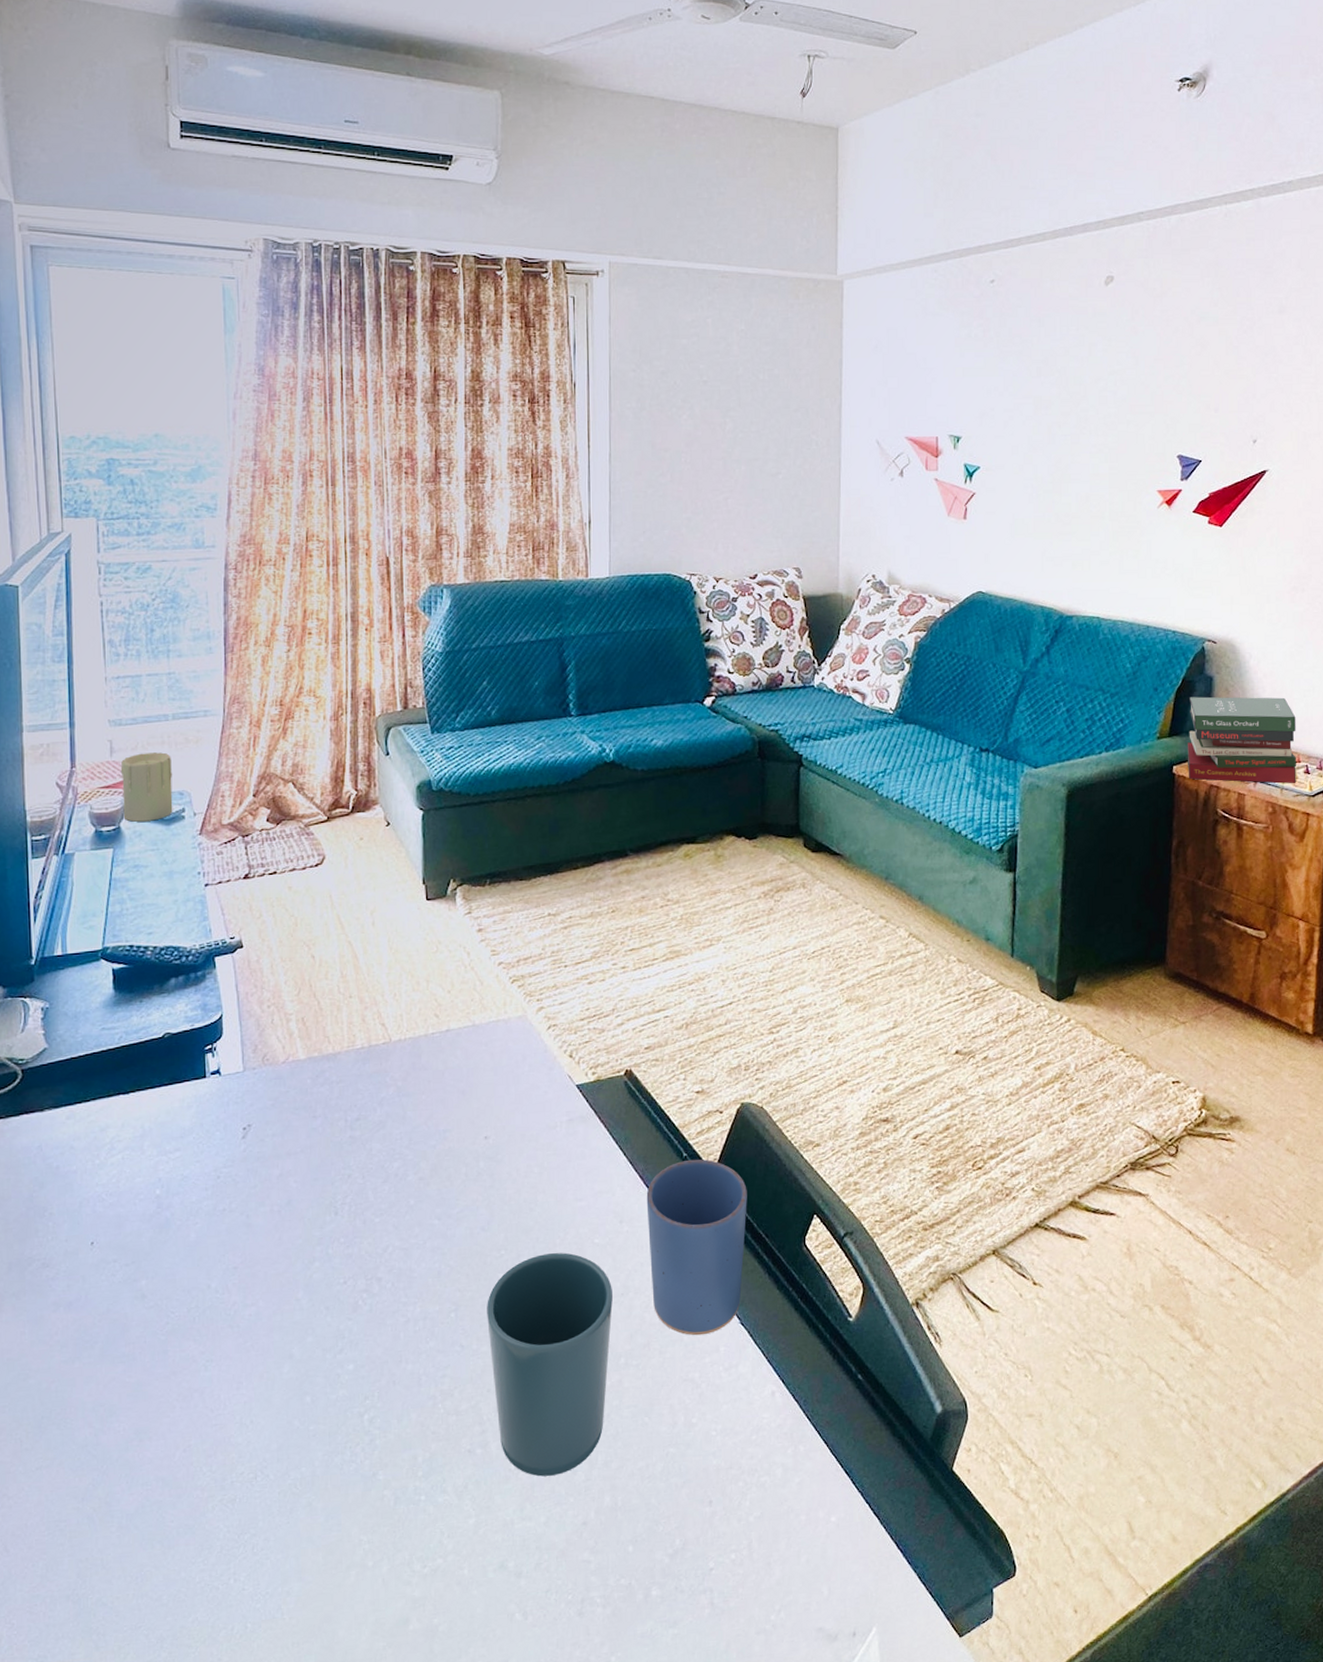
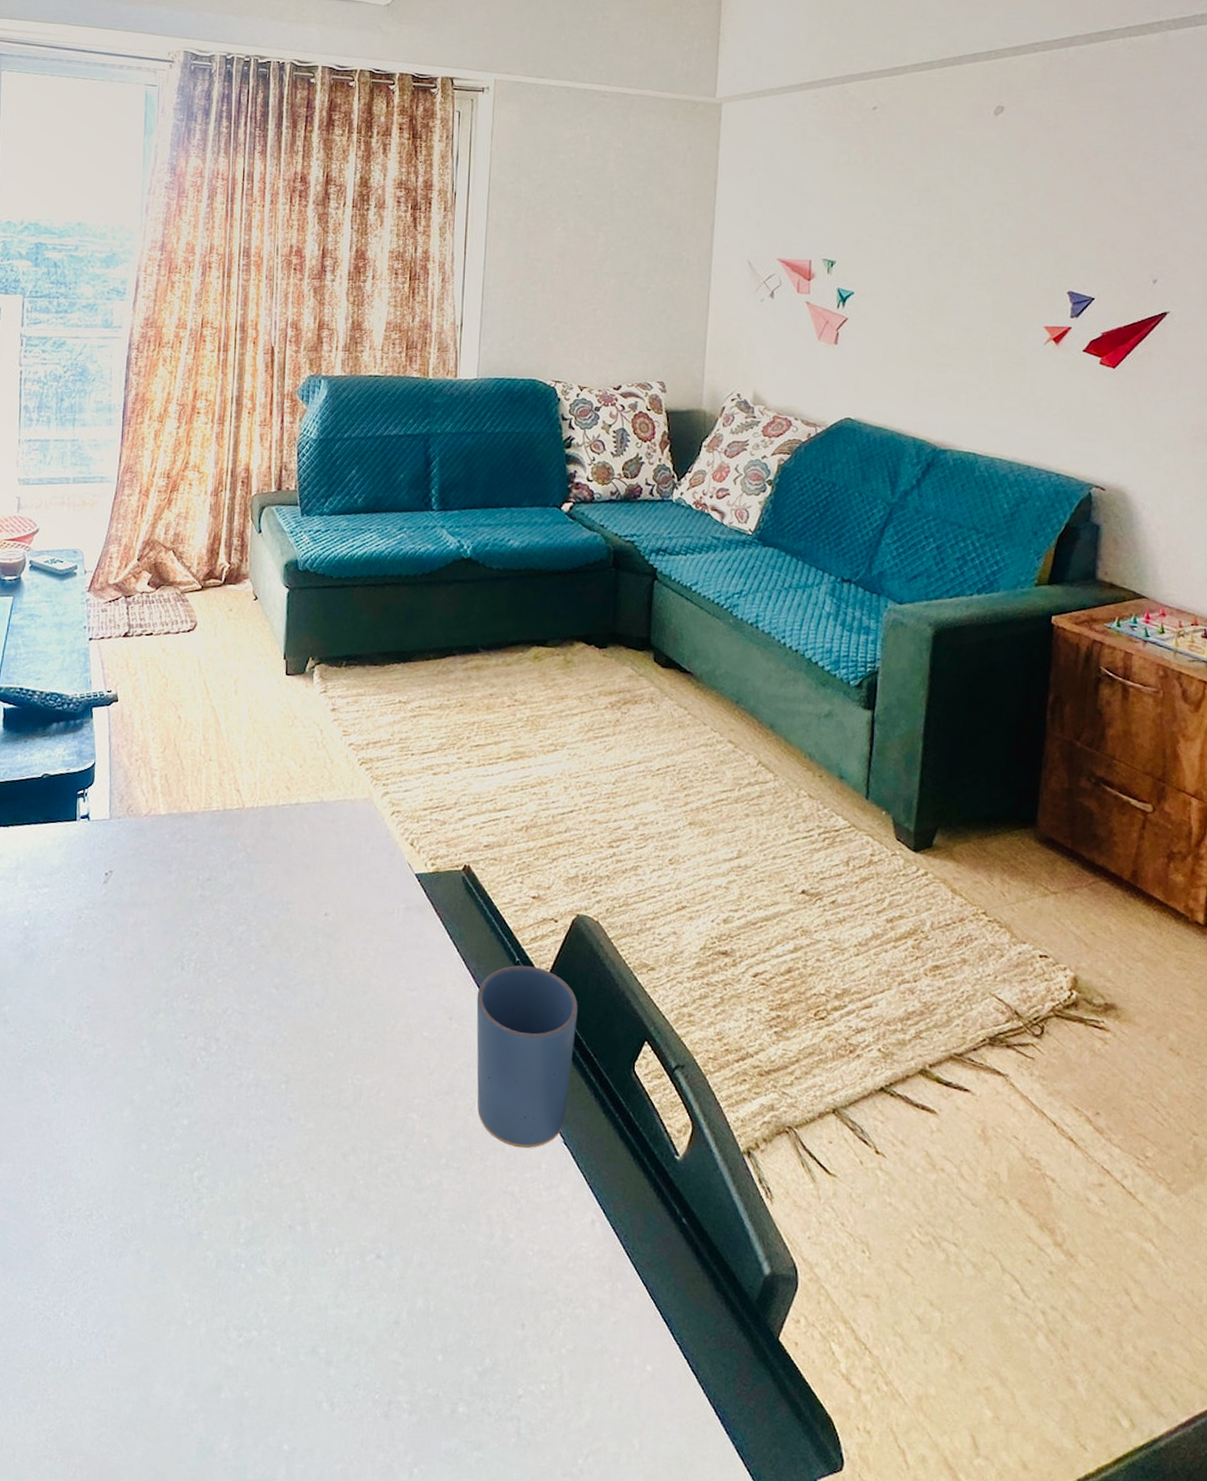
candle: present [120,752,173,822] -> none [24,511,69,575]
mug: present [487,1252,613,1477] -> none [315,1039,438,1267]
books: present [1187,696,1296,784] -> none [1068,544,1194,648]

